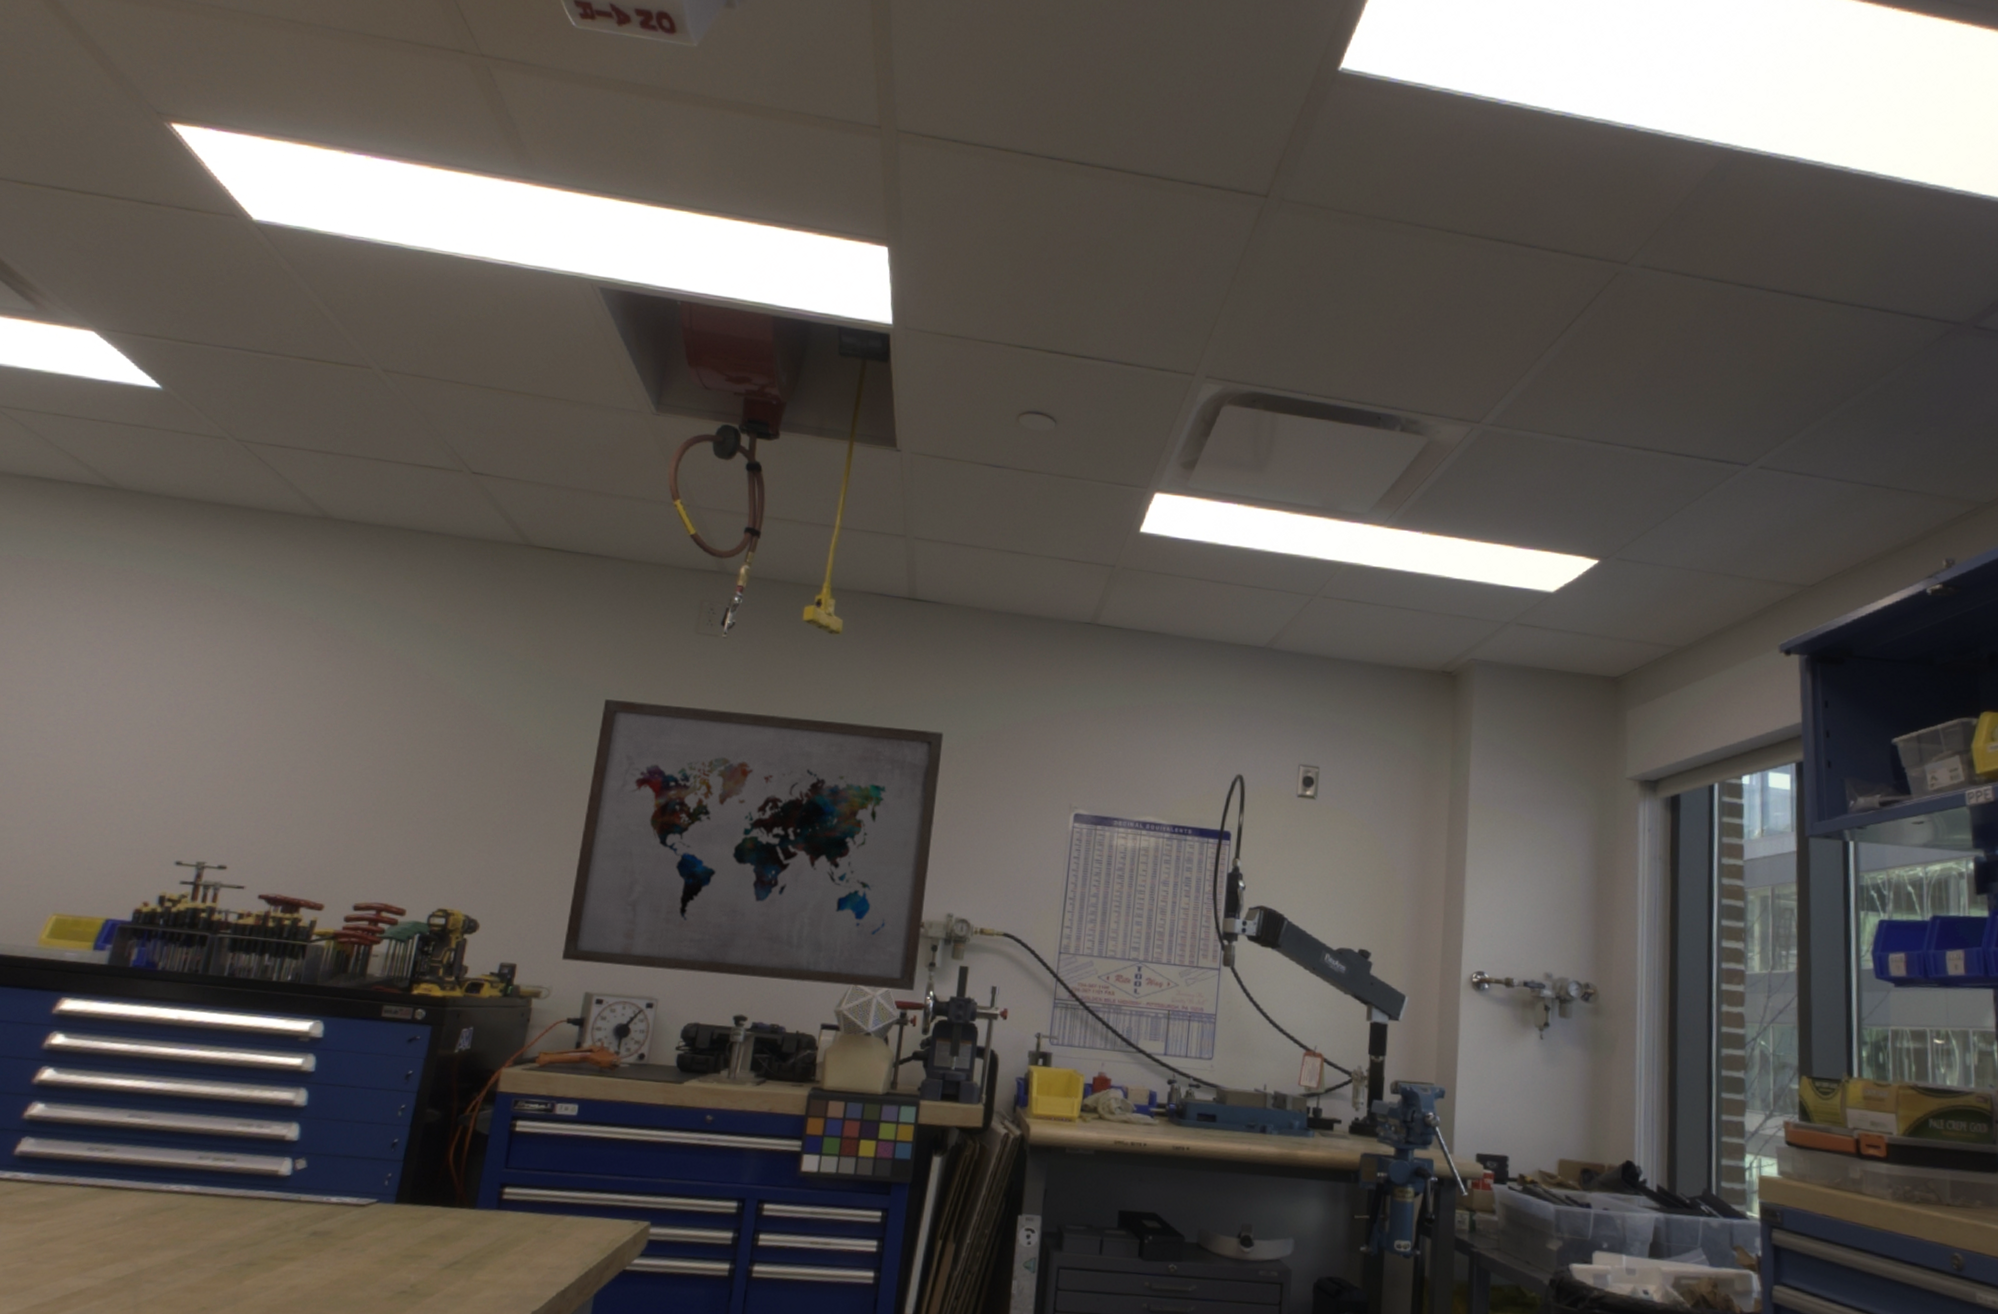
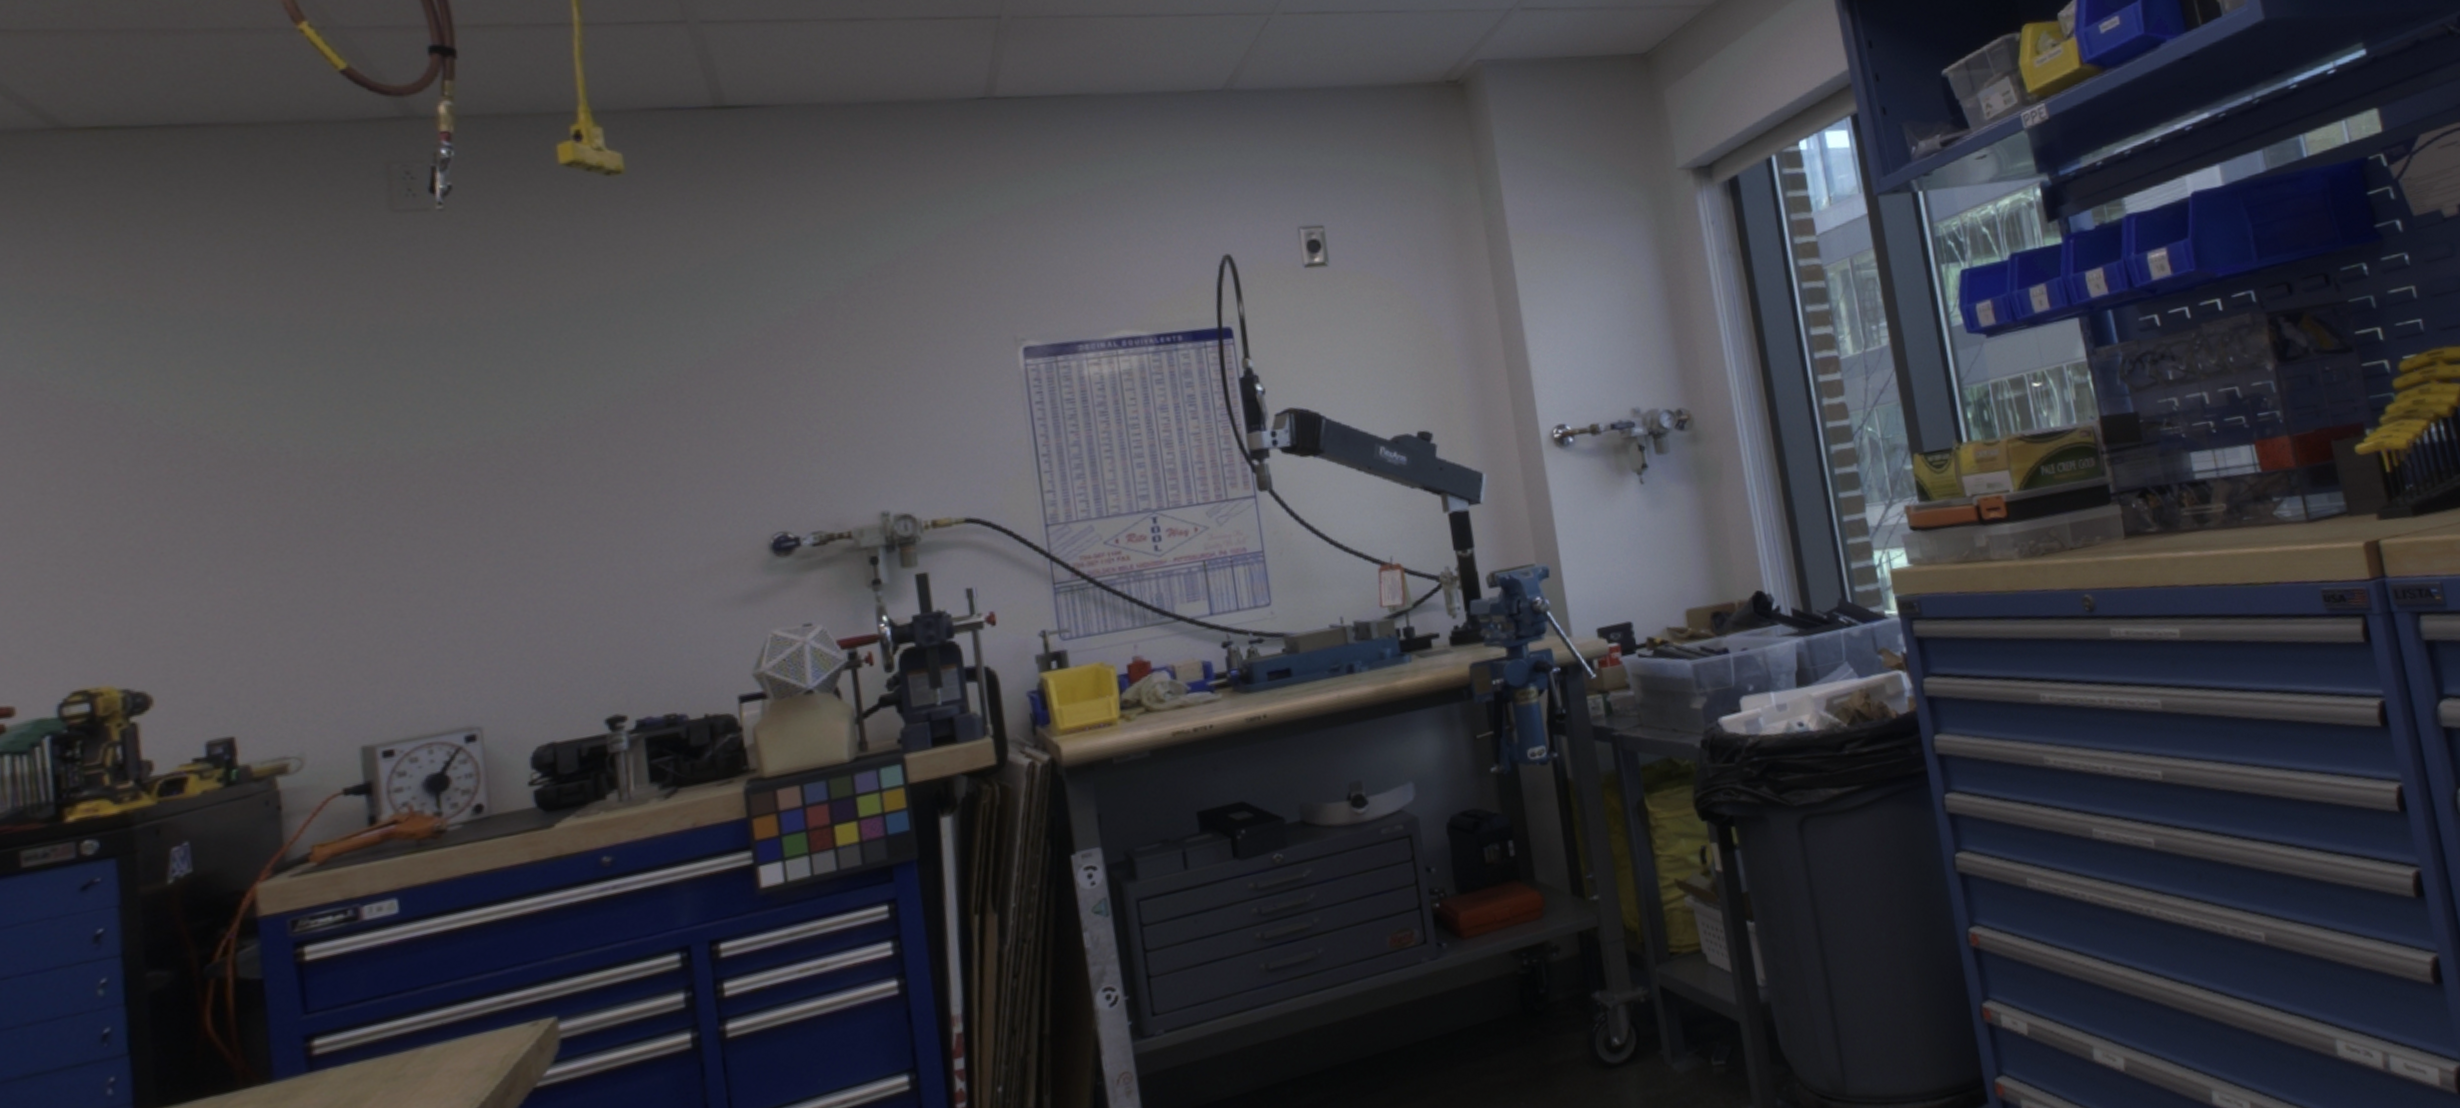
wall art: present [562,699,944,991] -> none [266,279,860,713]

